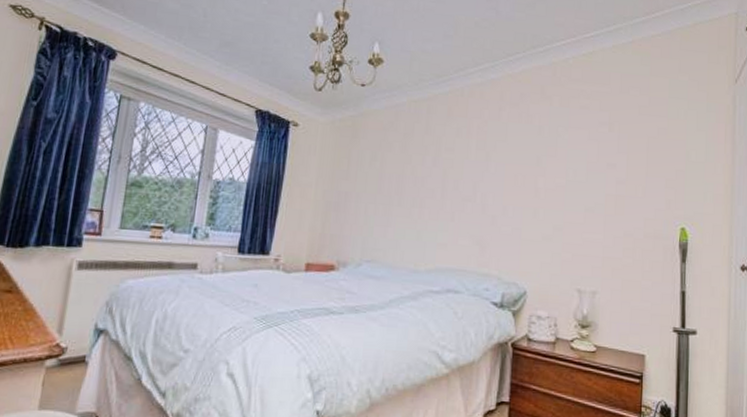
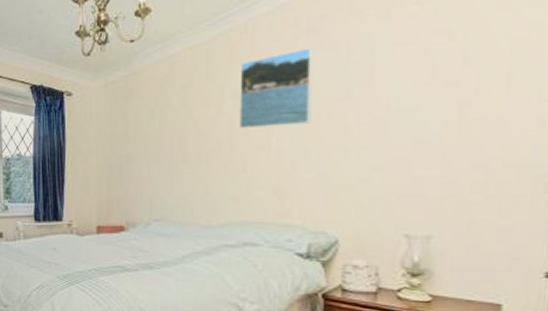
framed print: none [451,118,514,183] -> present [239,47,313,129]

